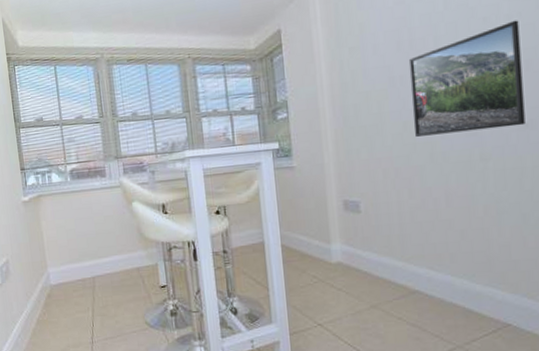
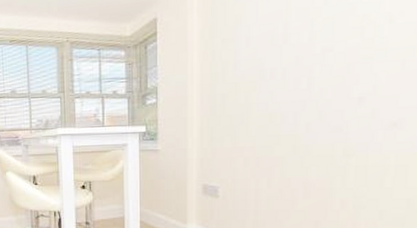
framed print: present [408,20,525,137] -> none [279,18,400,129]

